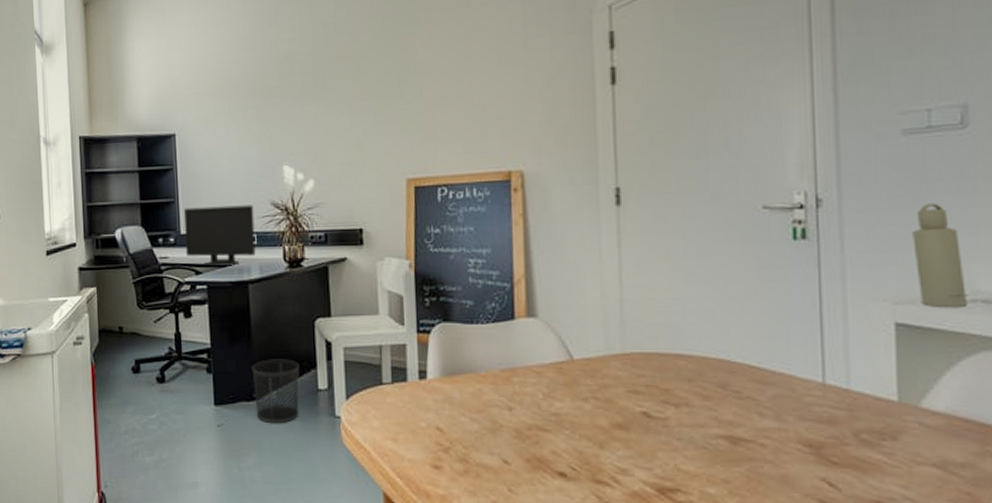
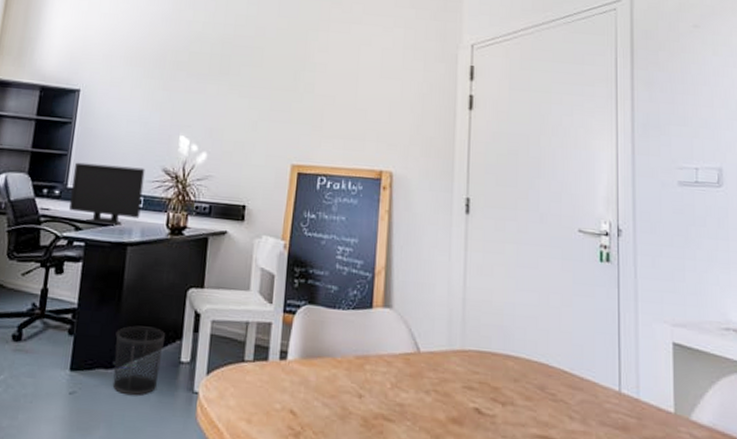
bottle: present [912,203,967,309] -> none [685,244,723,335]

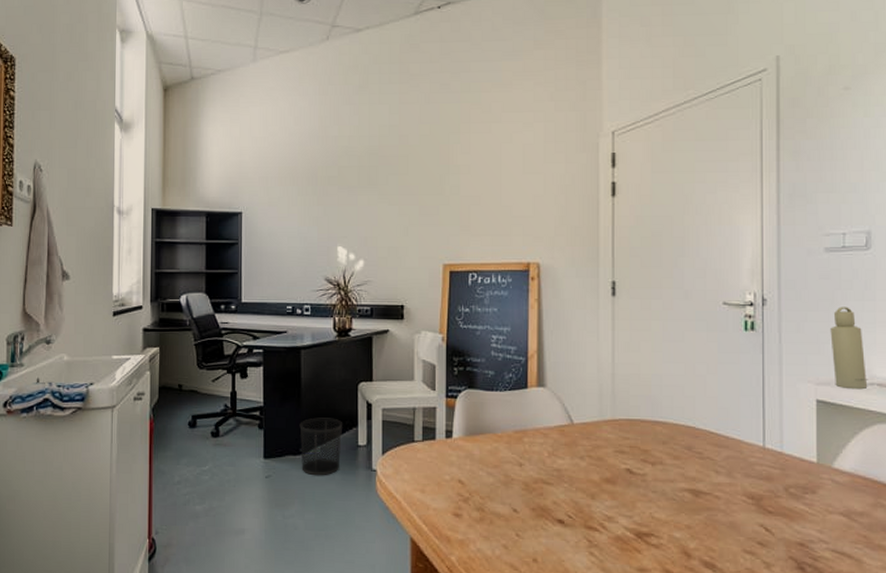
computer monitor: present [69,162,145,226] -> none [246,279,309,333]
bottle: none [685,244,723,335] -> present [830,307,867,390]

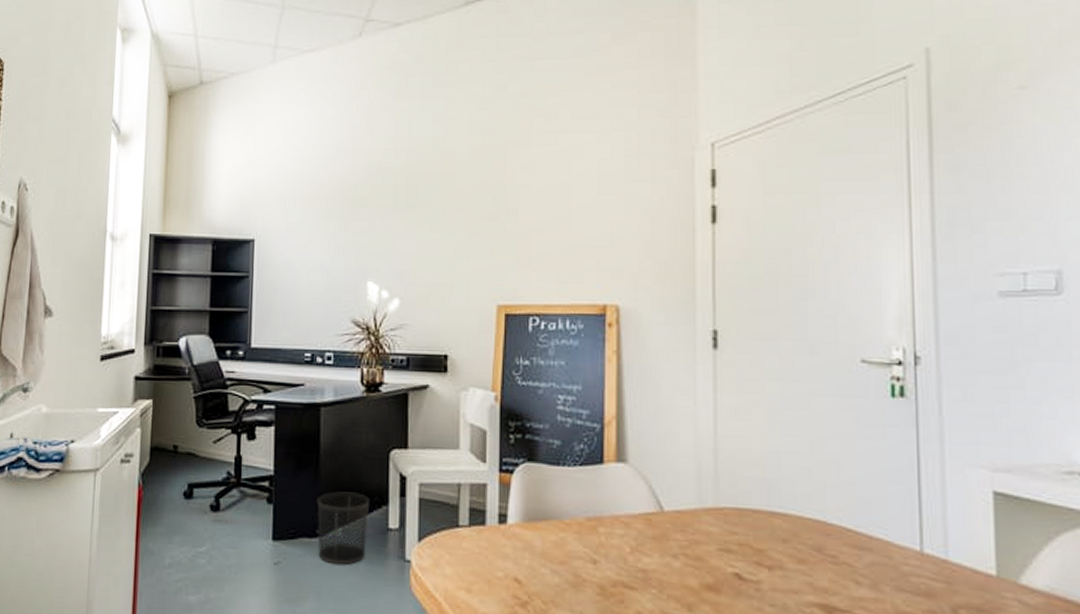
bottle: present [830,307,867,390] -> none [1010,369,1064,480]

